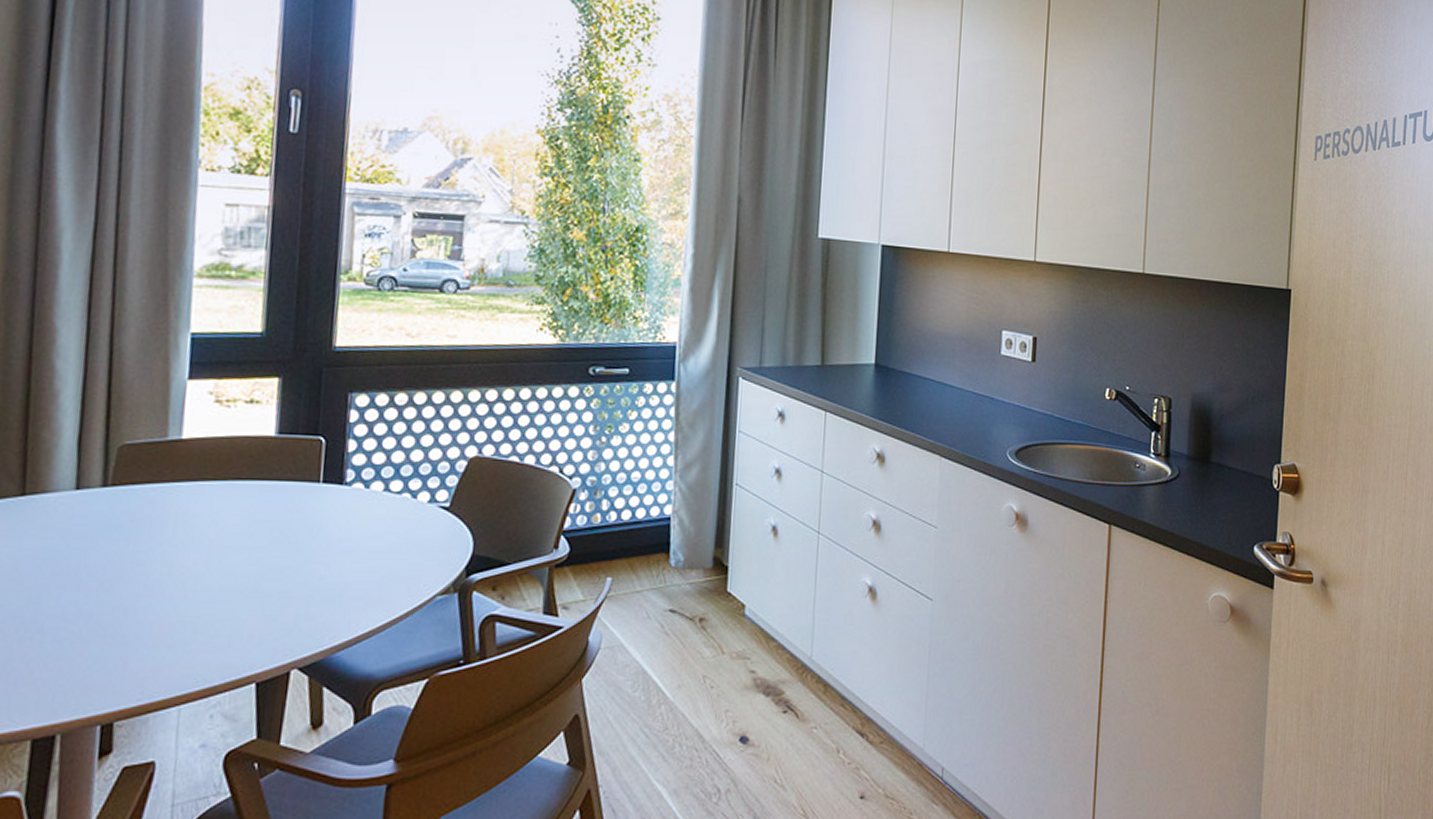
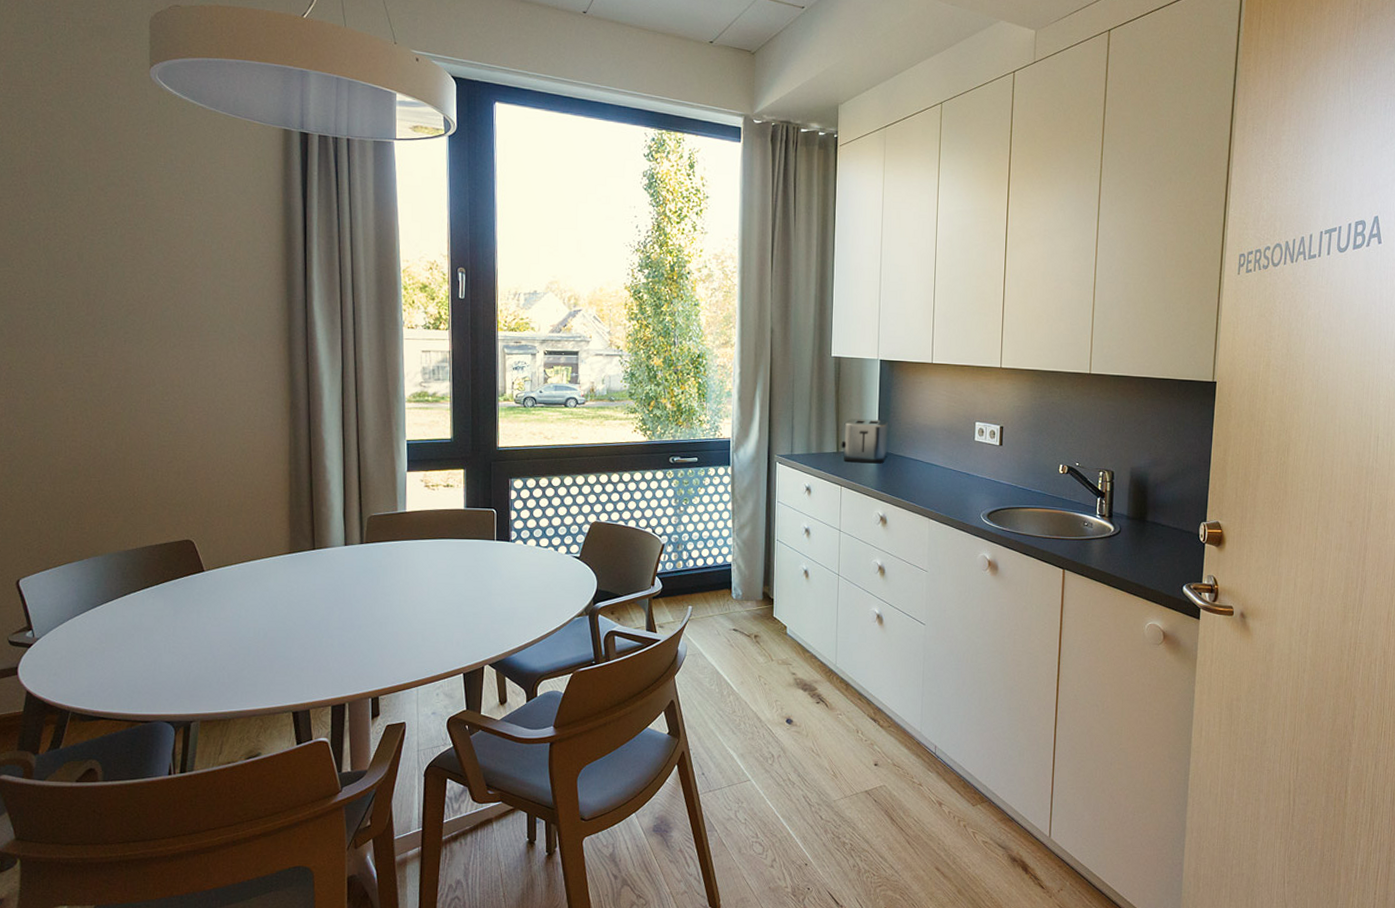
toaster: none [827,321,891,382] -> present [841,418,889,464]

